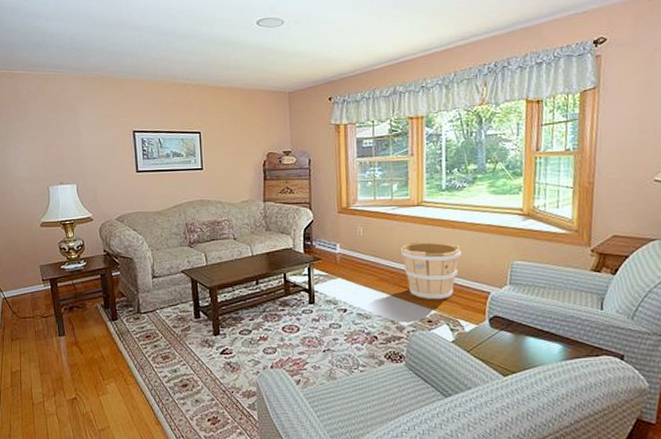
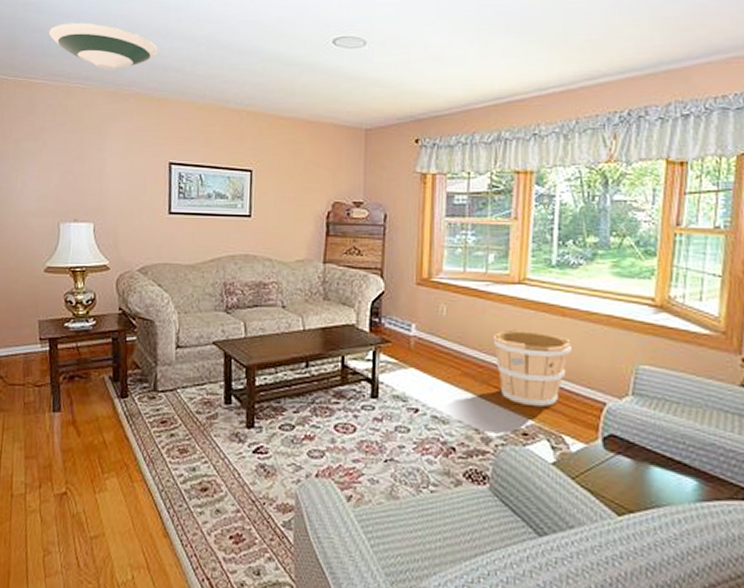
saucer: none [23,20,115,59] -> present [48,22,158,71]

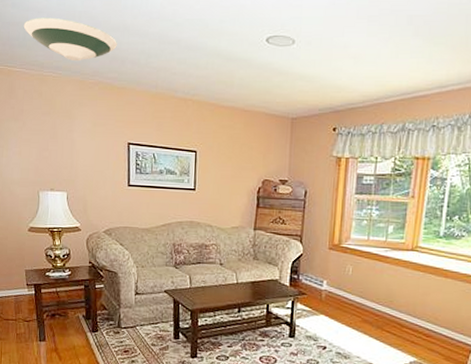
wooden bucket: present [493,329,571,408] -> none [388,286,451,349]

